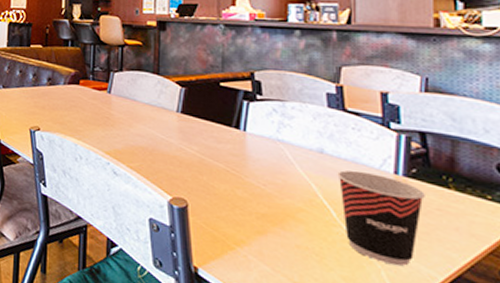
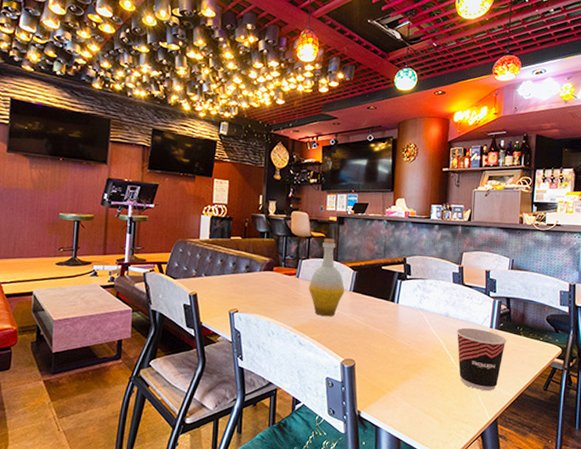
bottle: none [122,47,170,143] -> present [308,238,345,317]

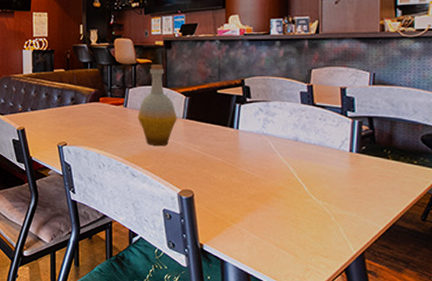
cup: present [456,327,507,391] -> none [308,152,371,222]

